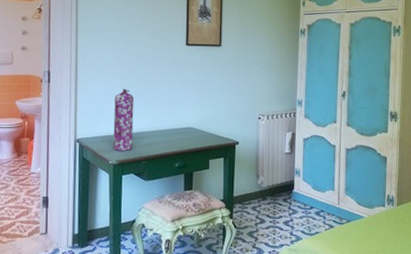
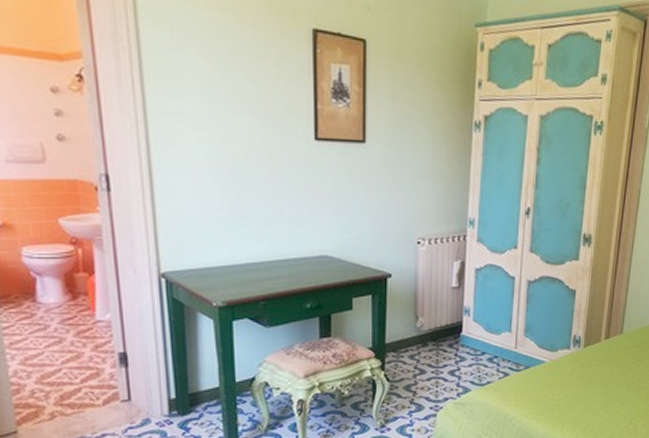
gas cylinder: present [113,89,134,151] -> none [213,202,245,288]

